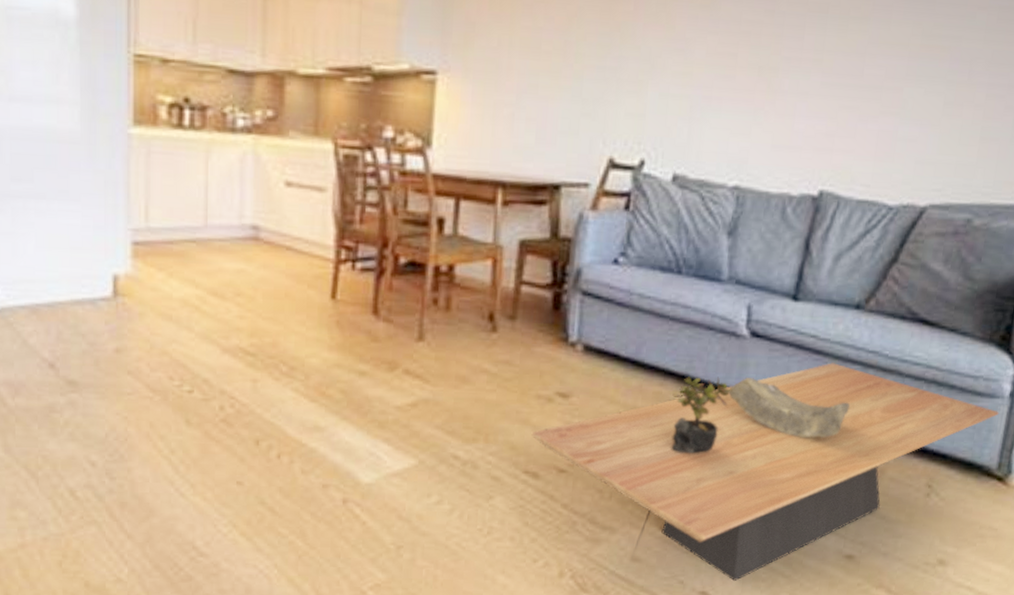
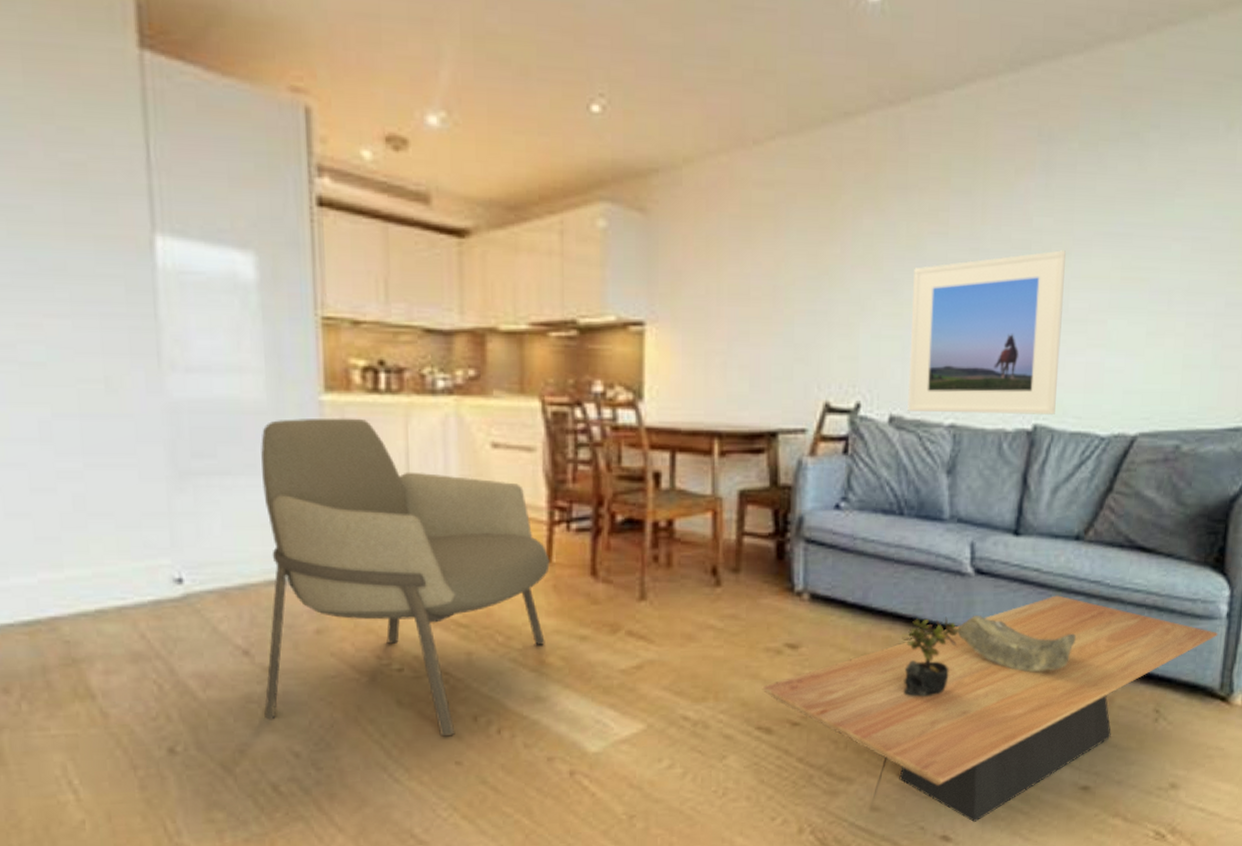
armchair: none [66,149,334,457] -> present [261,418,550,737]
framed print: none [692,15,864,183] -> present [908,250,1066,416]

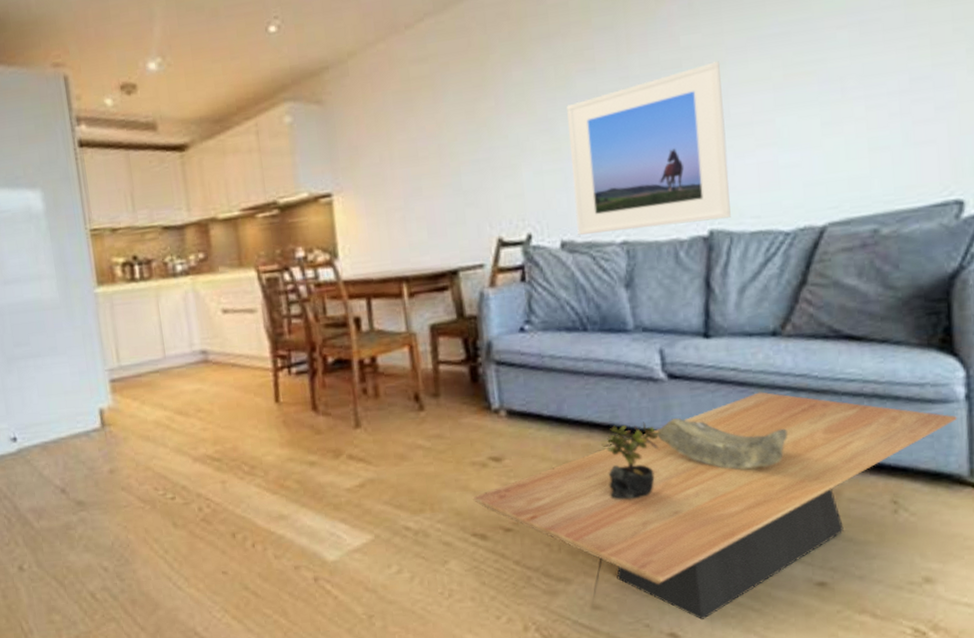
armchair: present [261,418,550,737] -> none [58,303,282,551]

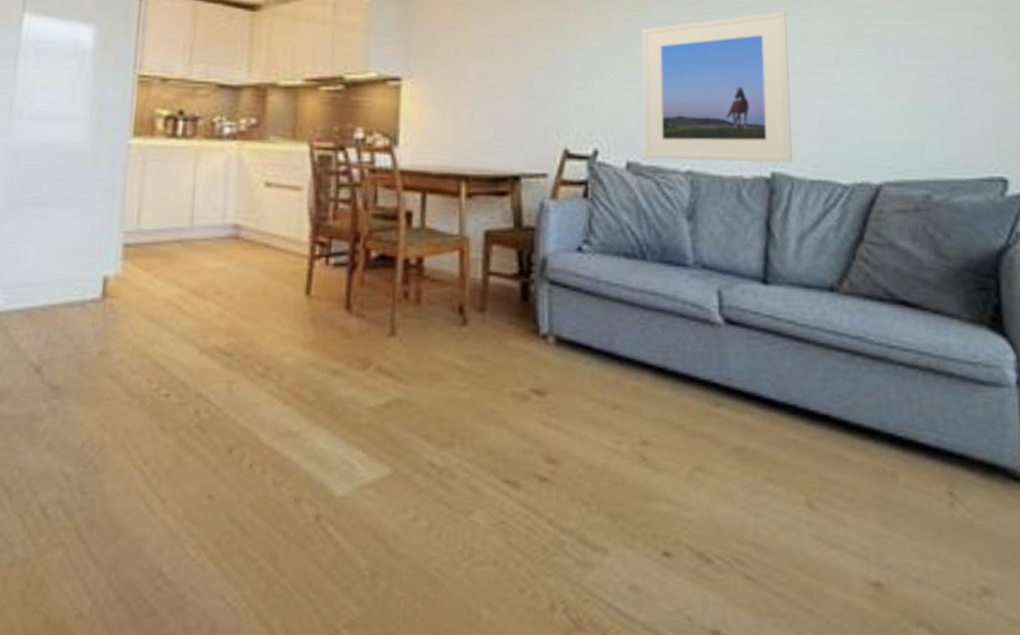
coffee table: present [472,392,958,619] -> none [509,351,1010,616]
succulent plant: present [601,421,661,500] -> none [652,368,715,458]
decorative bowl: present [657,418,788,470] -> none [711,369,843,437]

